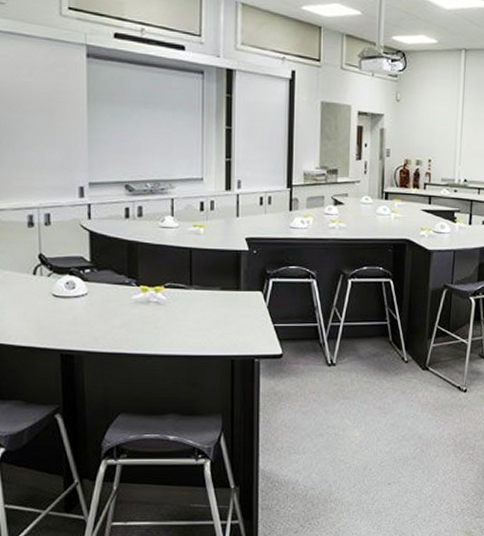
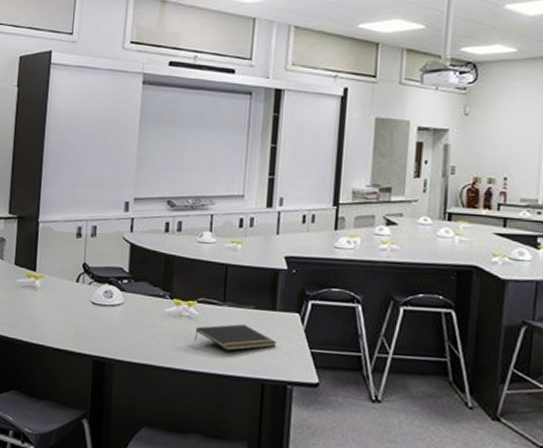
notepad: none [164,305,243,332] -> present [194,324,277,351]

